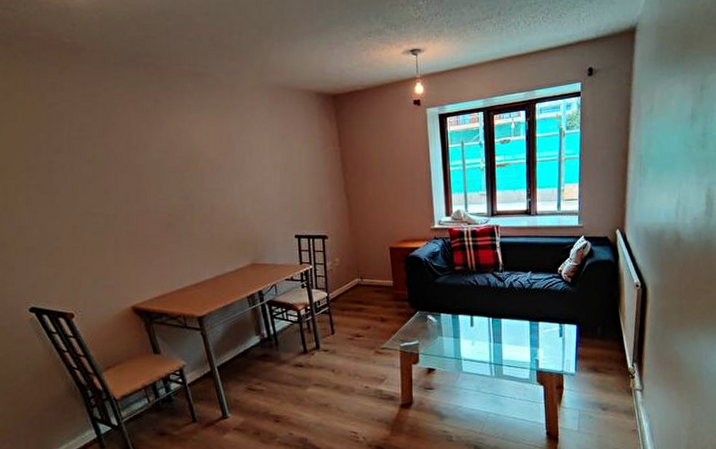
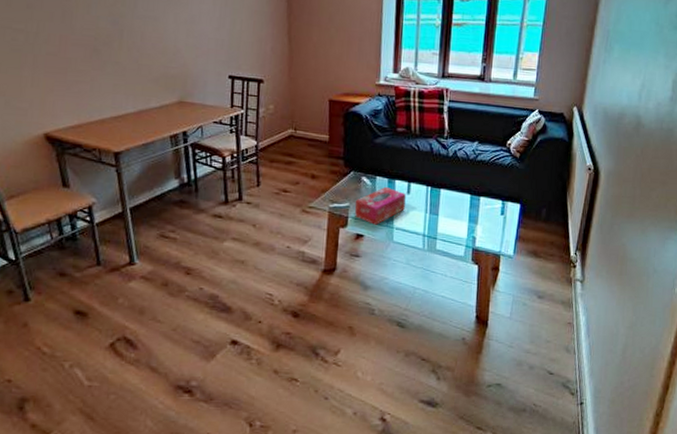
tissue box: none [423,323,470,358] -> present [354,187,406,225]

